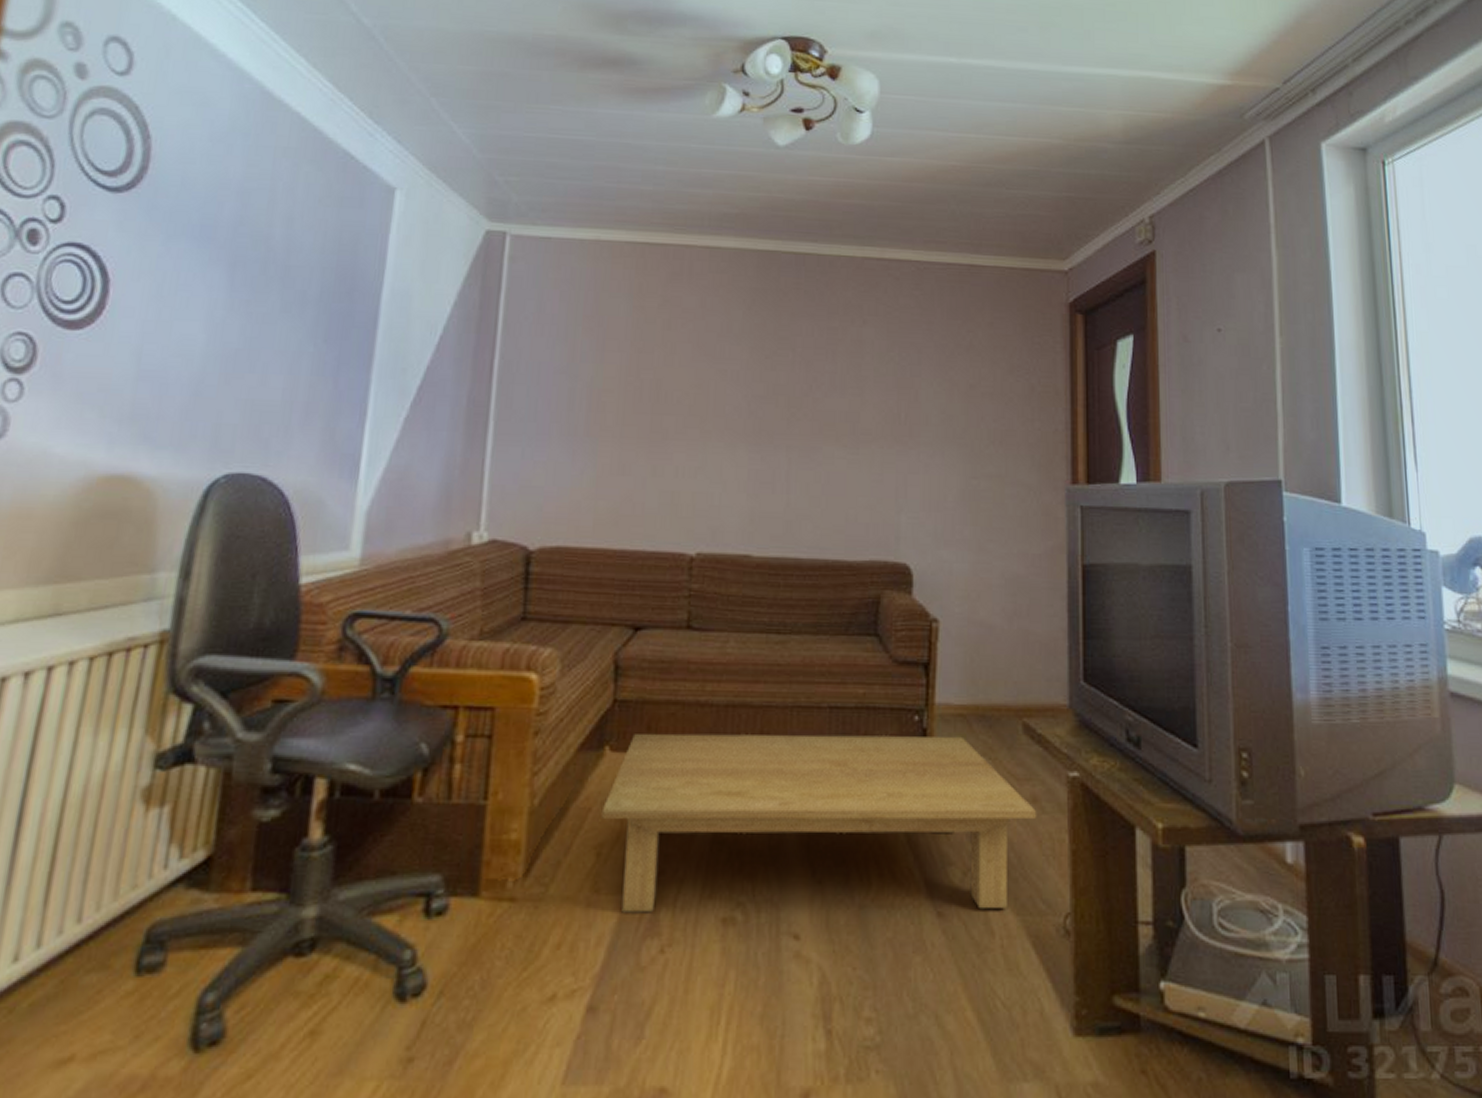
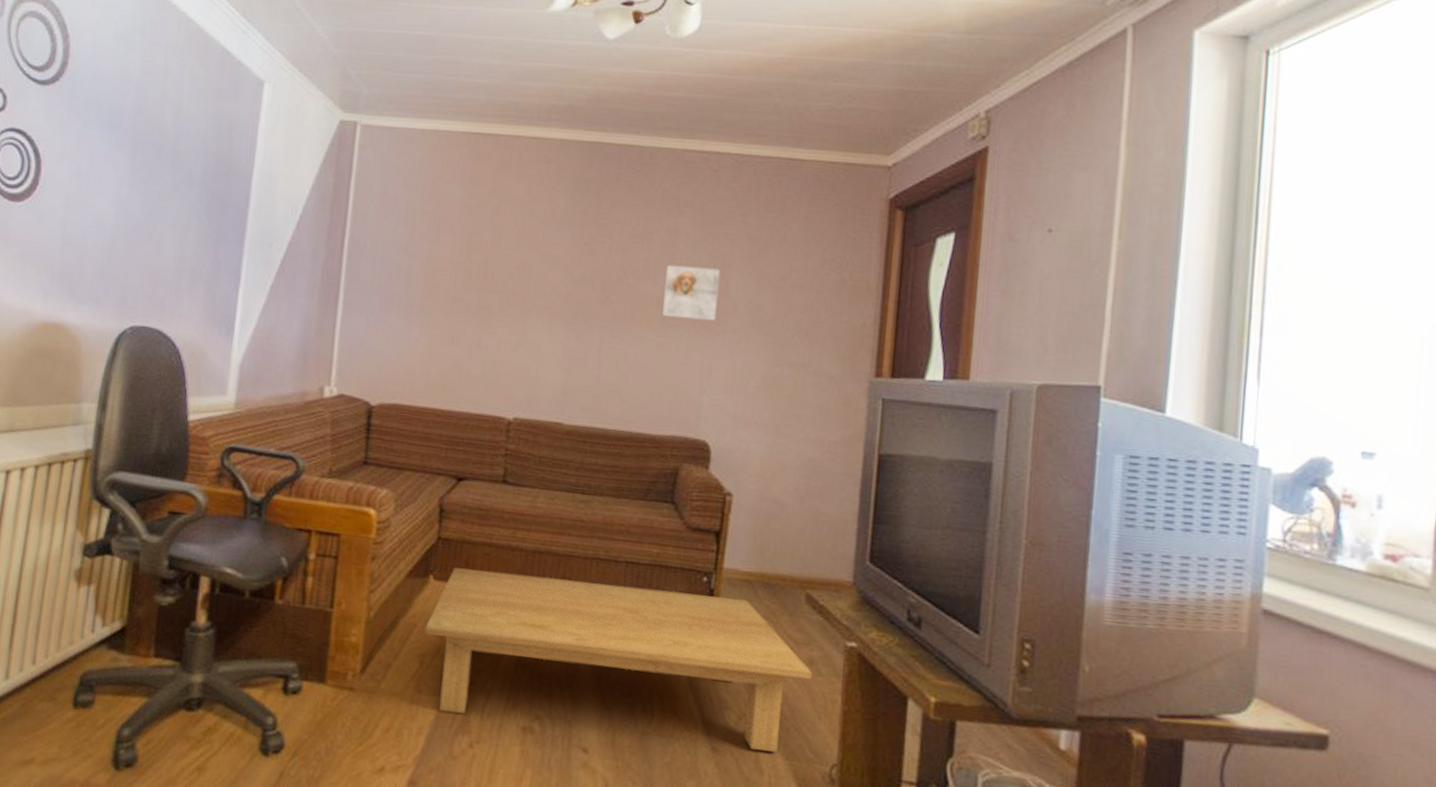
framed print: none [852,376,910,434] -> present [662,264,721,321]

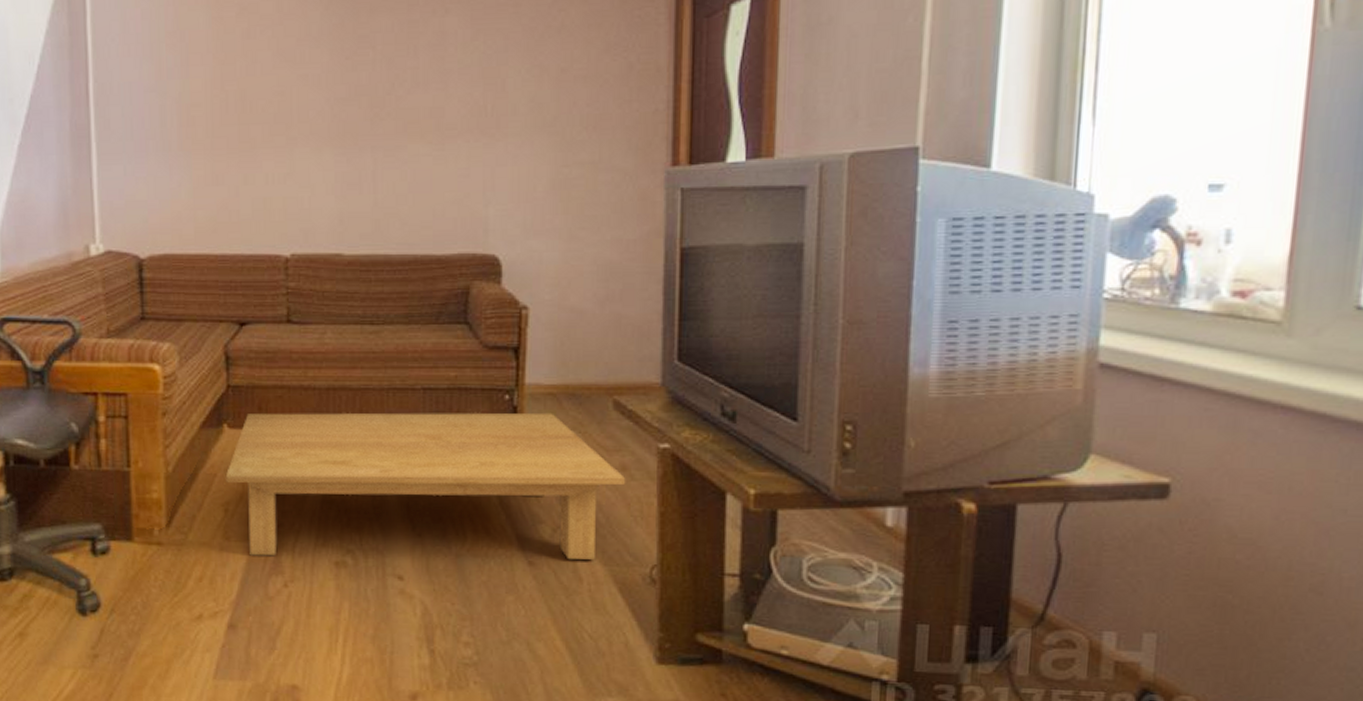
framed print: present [662,264,721,321] -> none [437,68,496,128]

